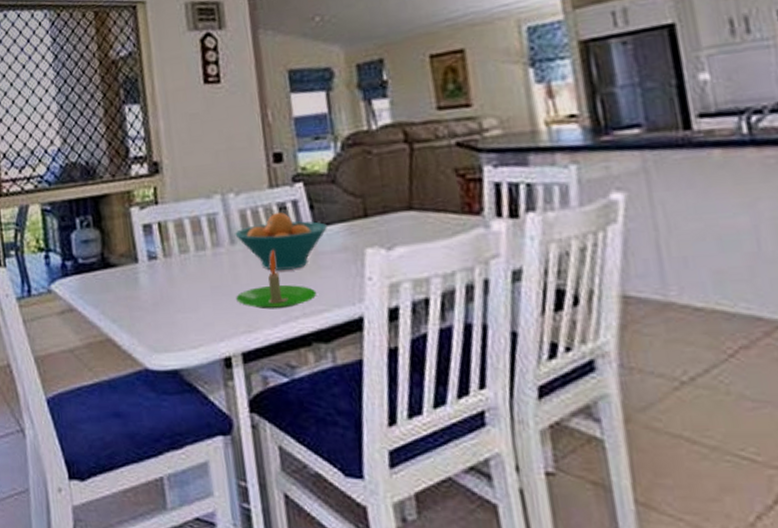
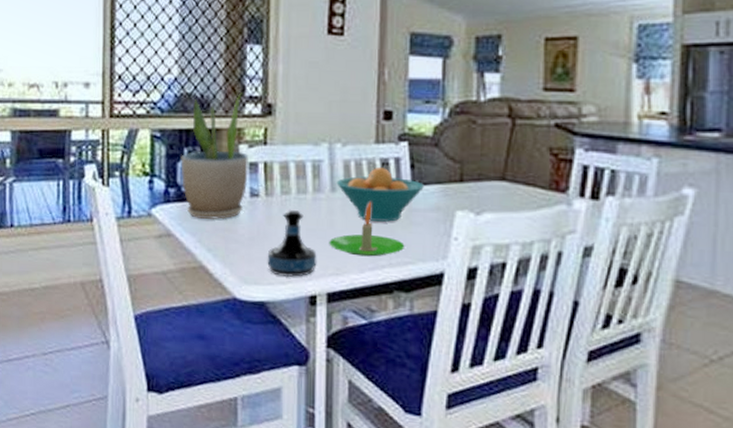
potted plant: none [73,154,144,289] -> present [181,92,248,220]
tequila bottle: none [174,268,227,341] -> present [267,209,317,278]

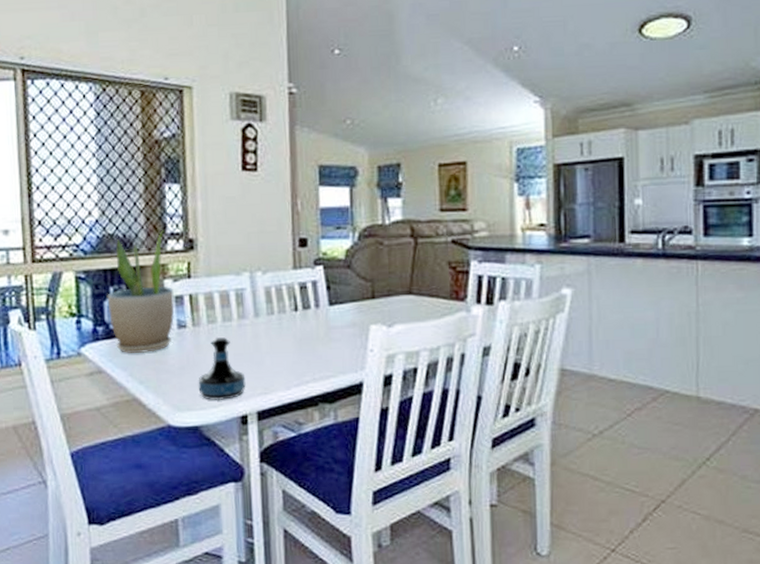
candle: present [329,201,405,257] -> none [256,323,326,375]
fruit bowl: present [337,168,424,222] -> none [259,291,340,341]

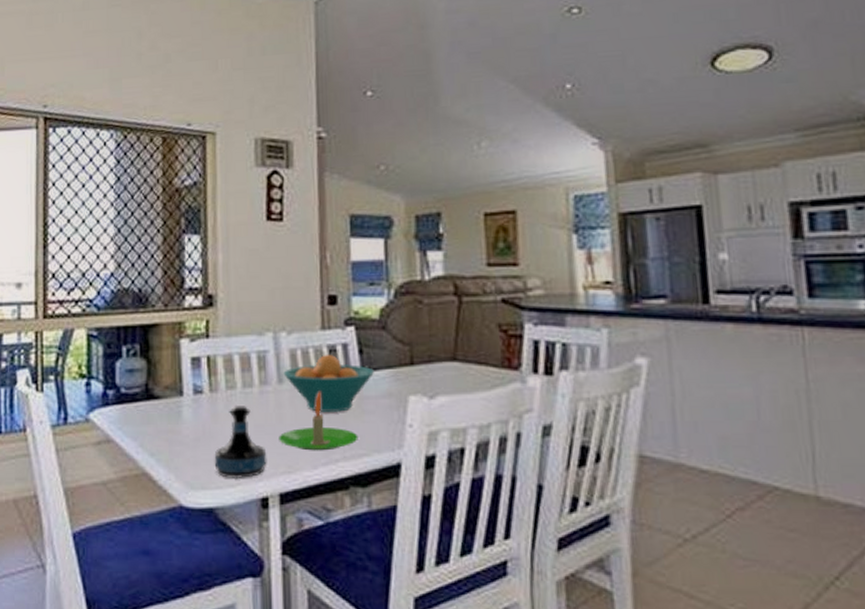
potted plant: present [107,230,175,353] -> none [119,285,191,421]
candle: none [256,323,326,375] -> present [279,391,358,451]
fruit bowl: none [259,291,340,341] -> present [283,355,374,412]

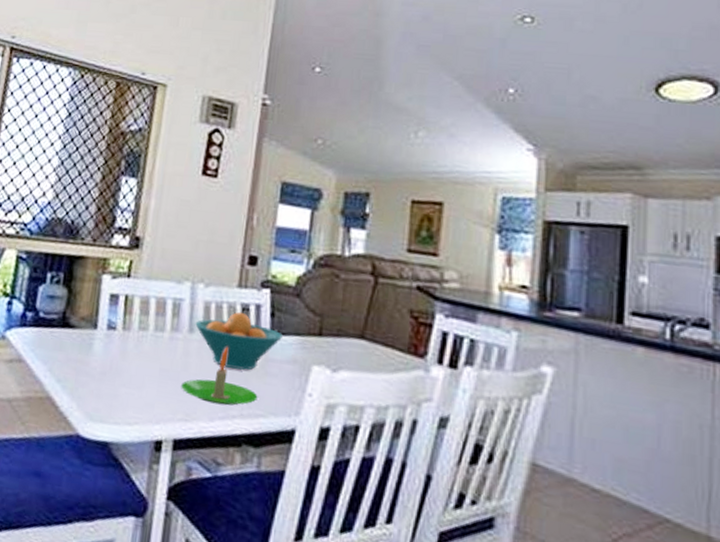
tequila bottle: present [214,404,267,480] -> none [115,346,168,419]

